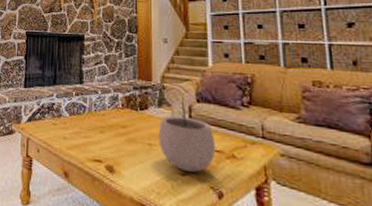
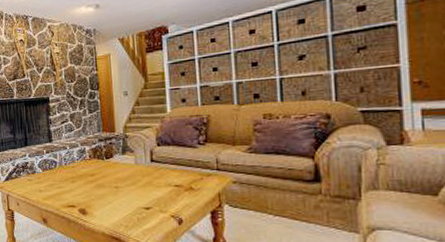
plant pot: present [158,102,216,172] -> none [123,147,176,205]

